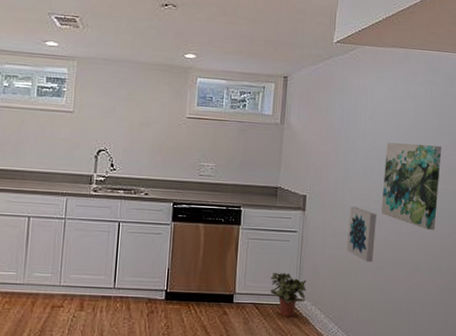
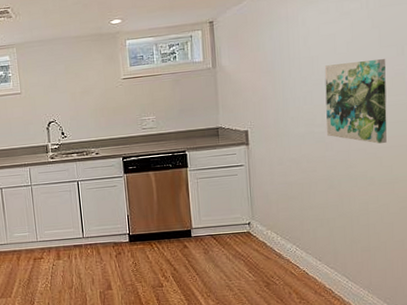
potted plant: present [270,272,307,317] -> none [223,203,261,243]
wall art: present [347,206,377,263] -> none [293,133,324,184]

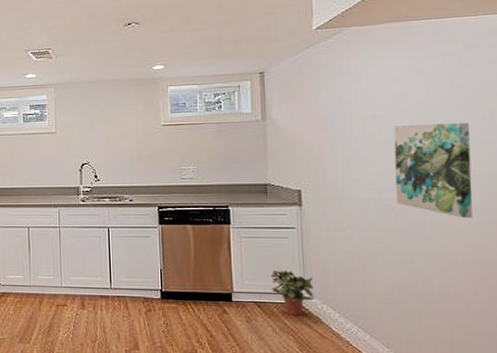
potted plant: none [223,203,261,243] -> present [270,270,314,316]

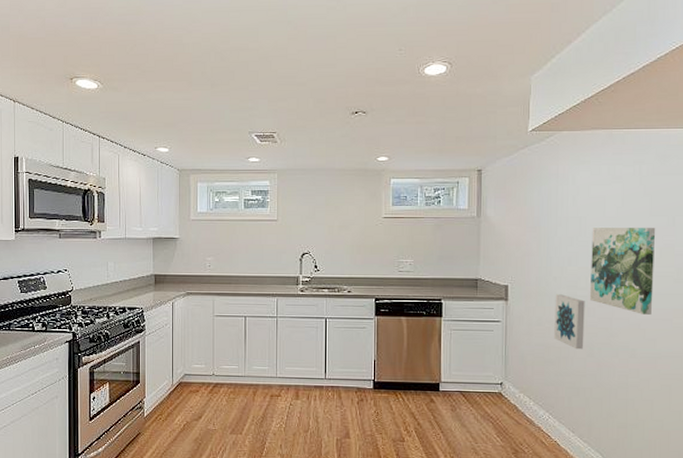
potted plant: present [270,270,314,316] -> none [475,361,513,404]
wall art: none [355,198,394,257] -> present [554,294,585,350]

